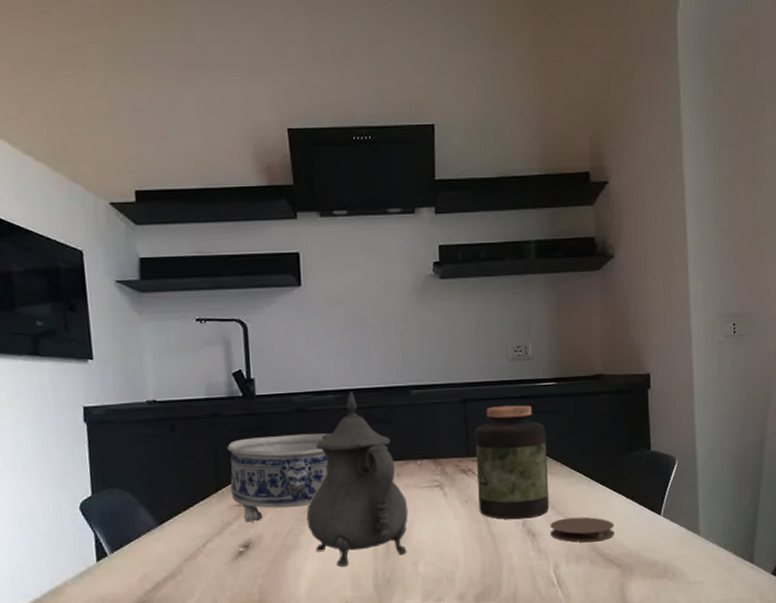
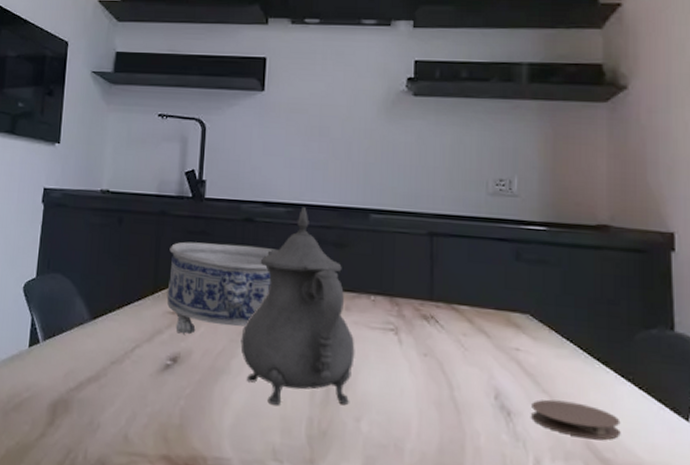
jar: present [474,405,550,520] -> none [440,245,532,391]

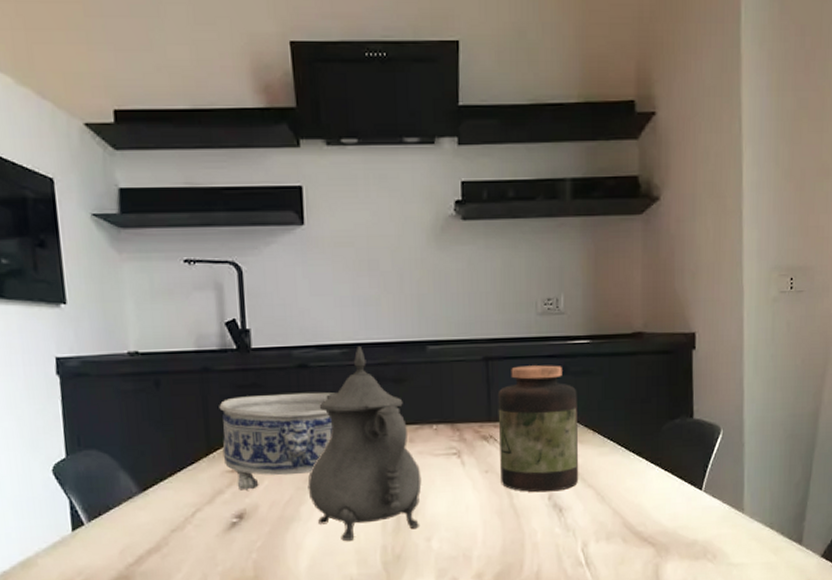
jar: none [440,245,532,391] -> present [497,365,579,493]
coaster: present [531,399,621,440] -> none [579,490,650,519]

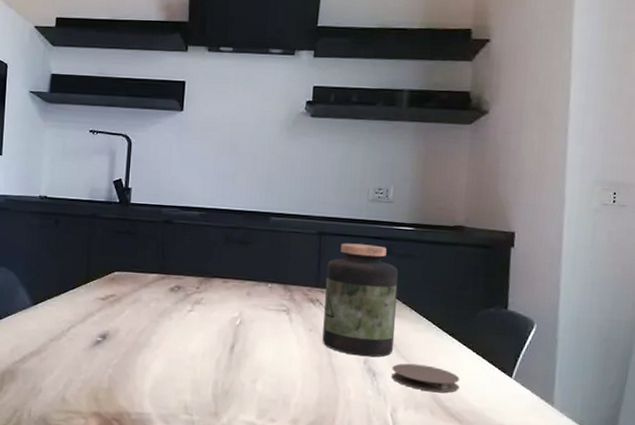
decorative bowl: present [219,392,337,491] -> none [97,240,193,317]
teapot: present [307,347,422,541] -> none [159,211,254,371]
coaster: none [579,490,650,519] -> present [391,363,460,393]

